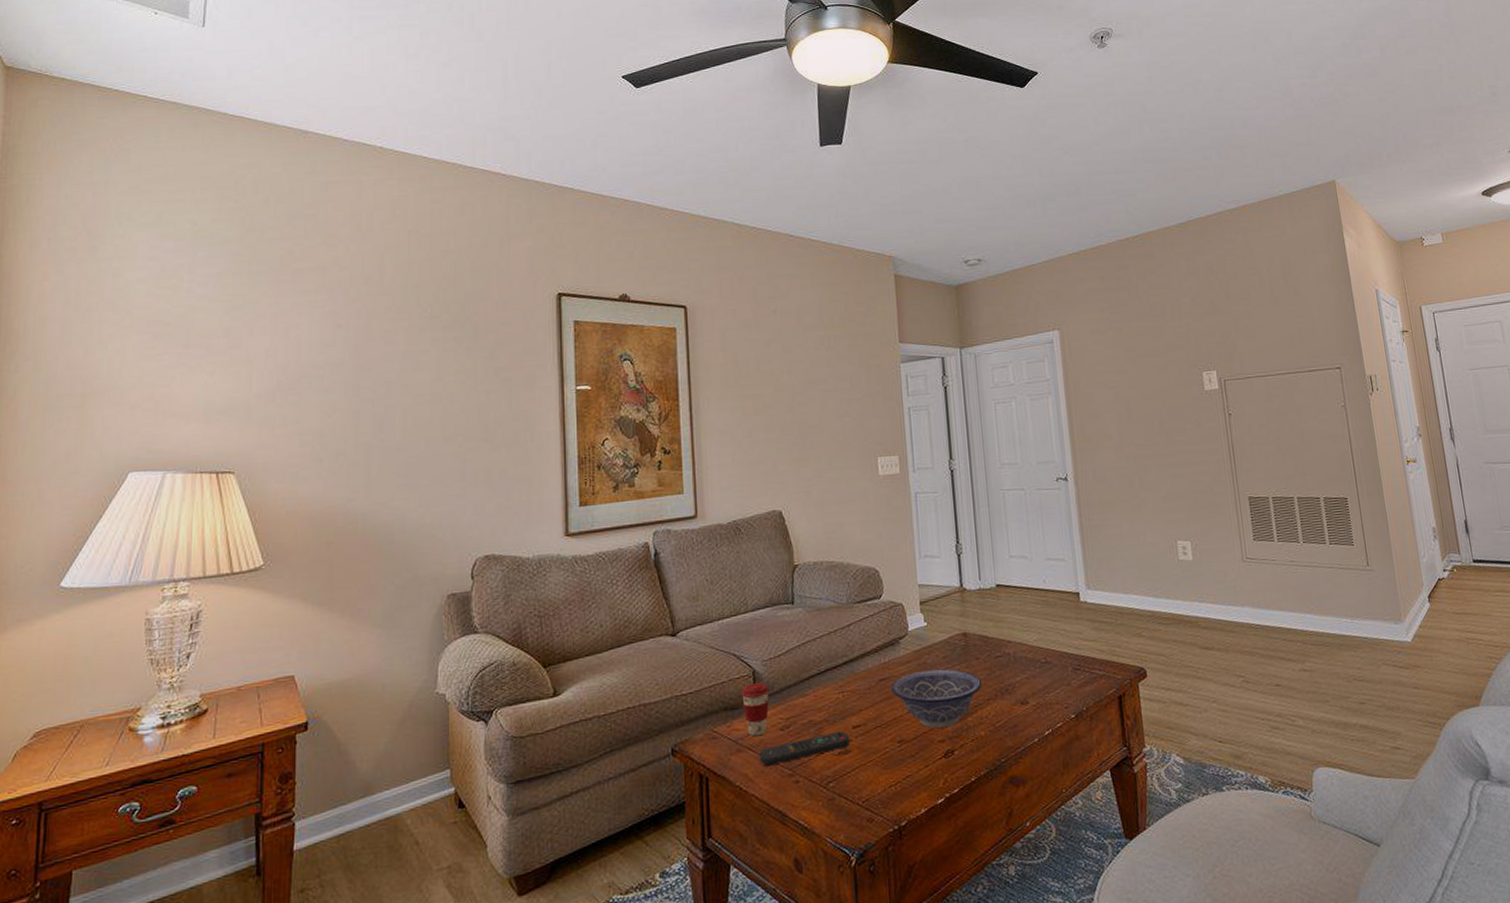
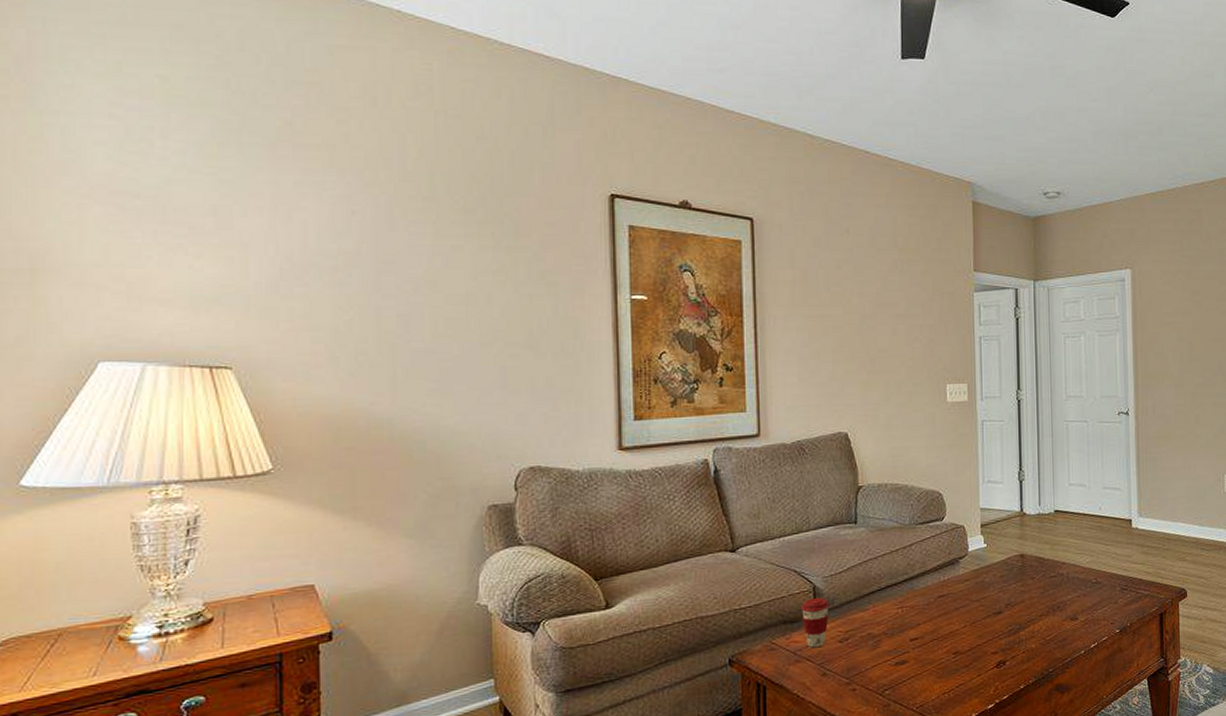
remote control: present [759,731,850,766] -> none [817,643,906,676]
decorative bowl: present [890,669,983,728] -> none [948,587,1036,641]

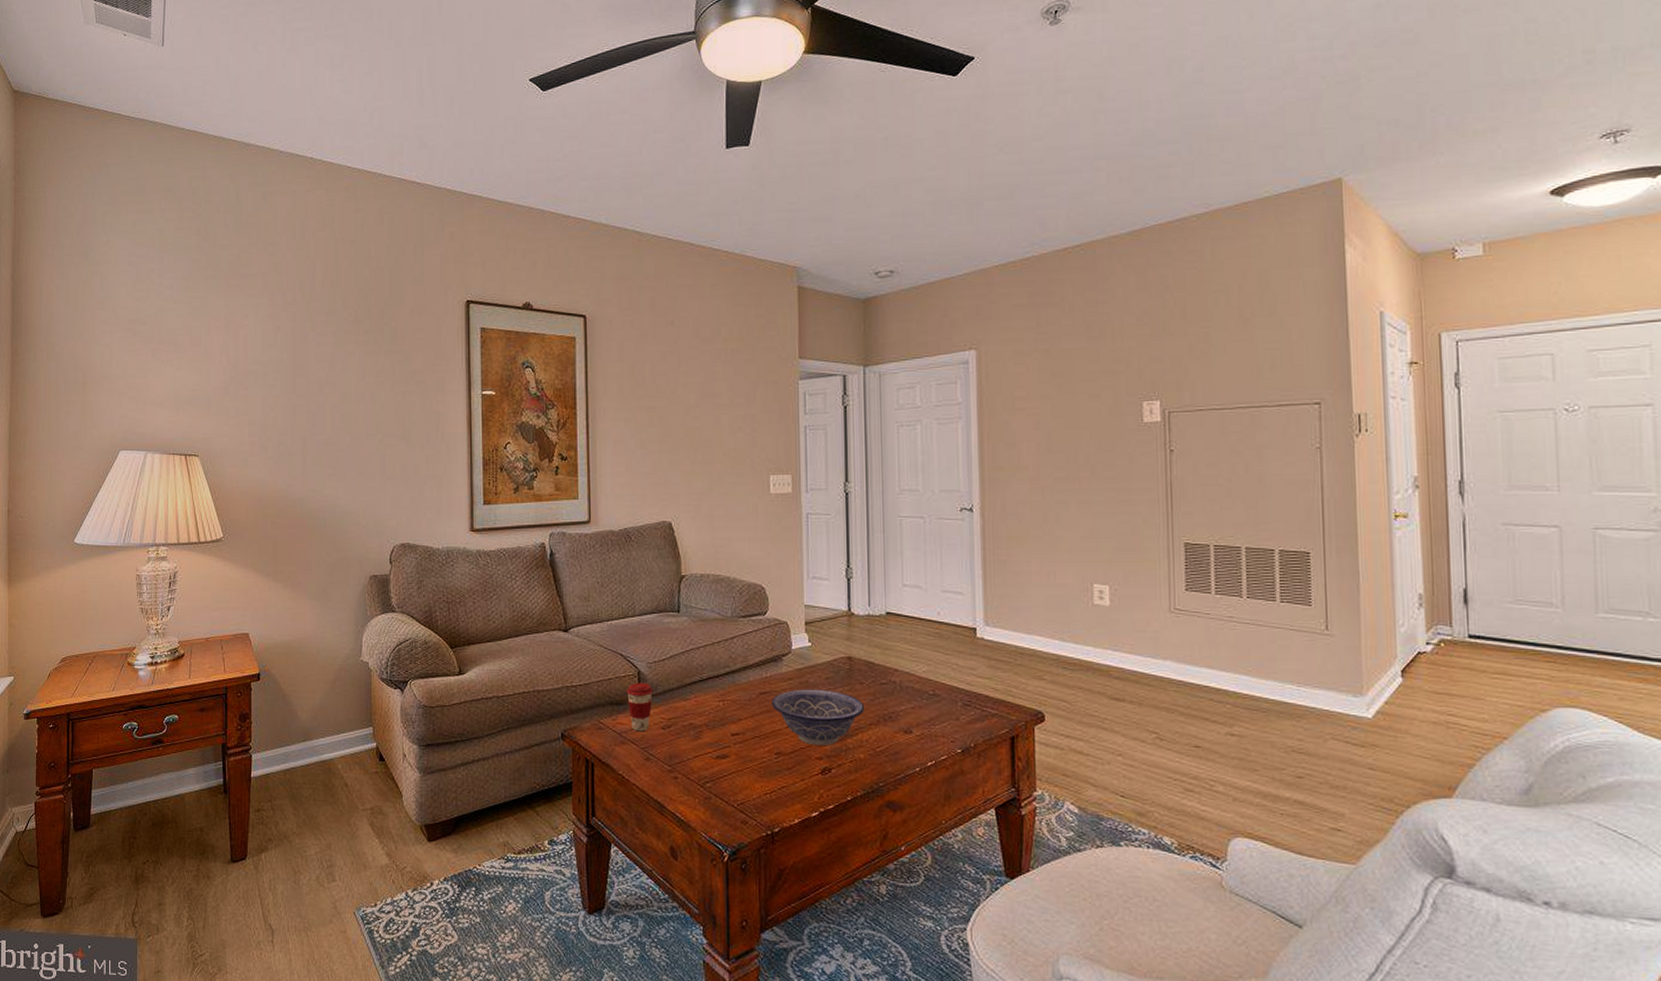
decorative bowl: none [948,587,1036,641] -> present [771,689,865,745]

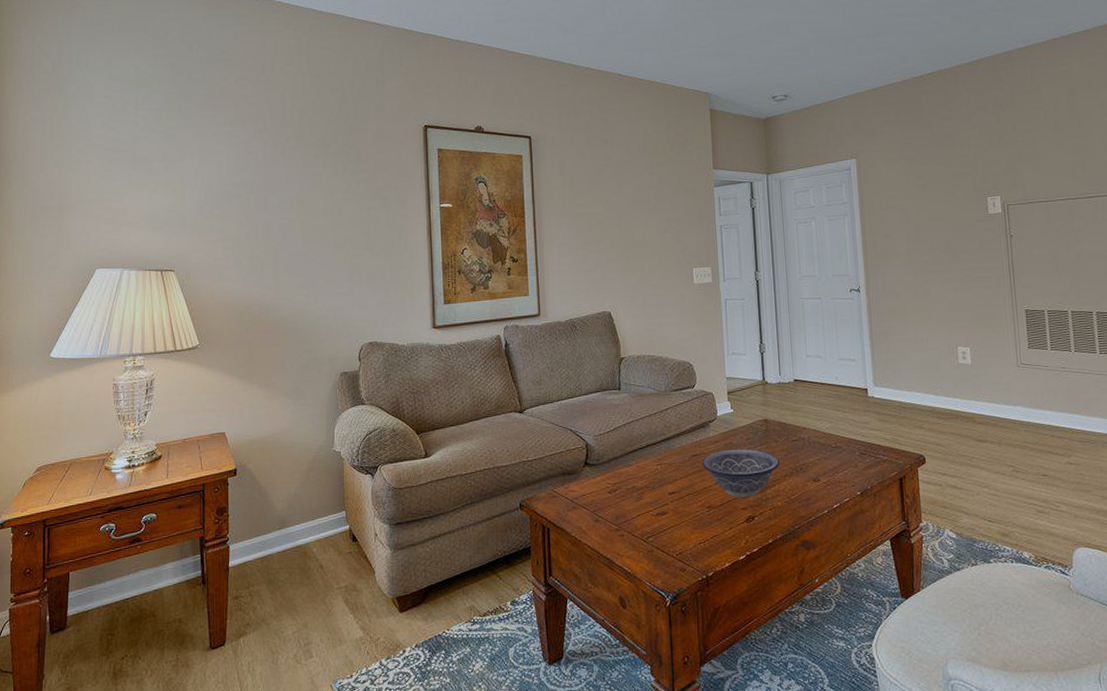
coffee cup: present [627,683,653,732] -> none [577,454,600,497]

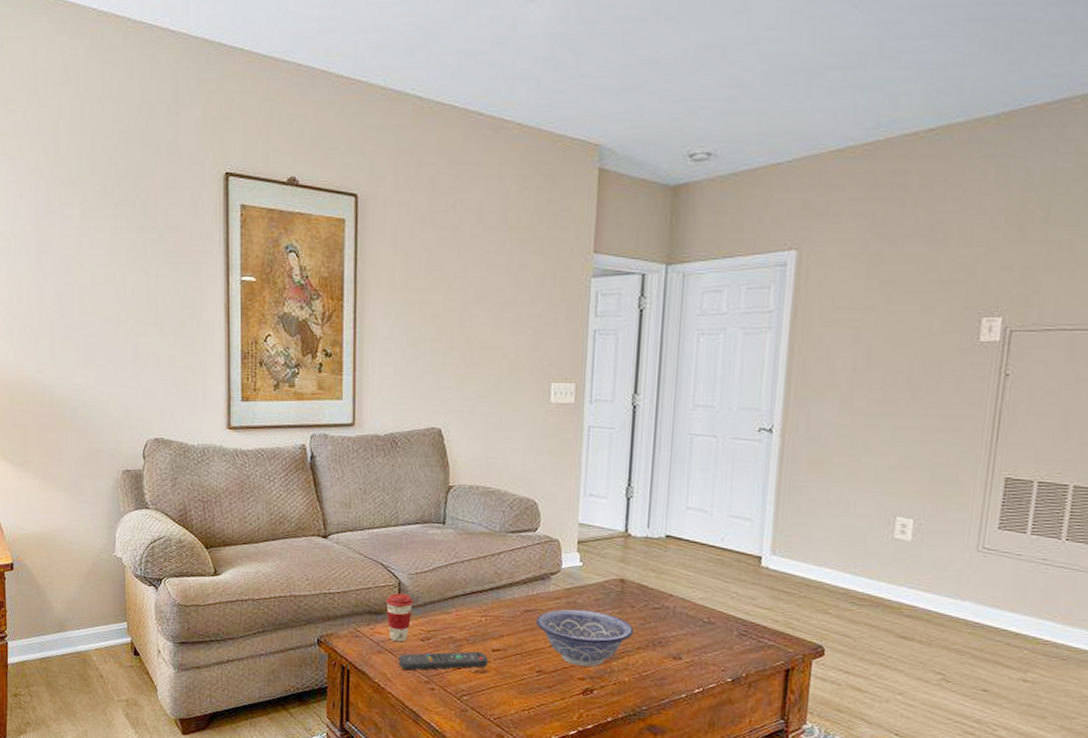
coffee cup: none [577,454,600,497] -> present [386,593,413,642]
remote control: none [591,496,666,522] -> present [398,651,488,671]

